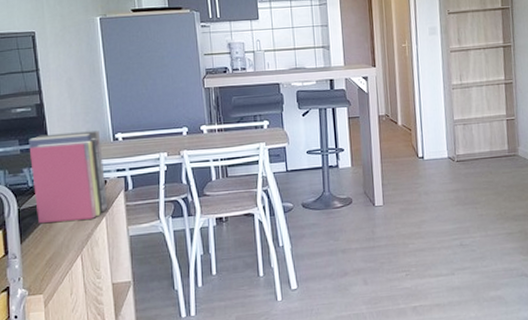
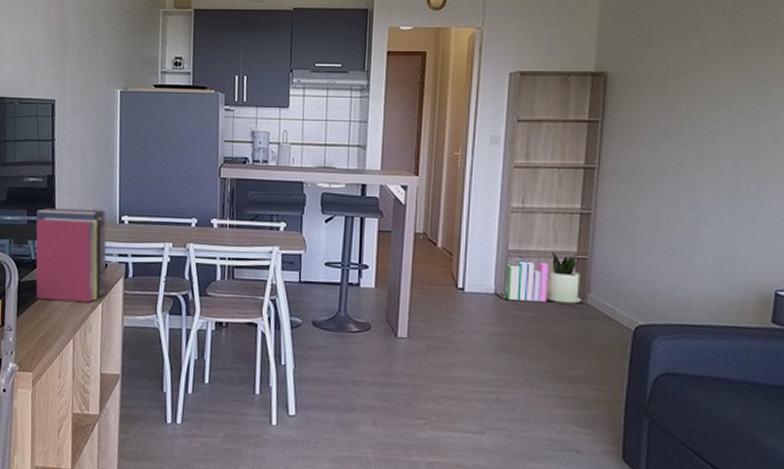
books: none [453,125,489,162] -> present [504,259,549,303]
planter: none [486,115,514,158] -> present [544,251,581,304]

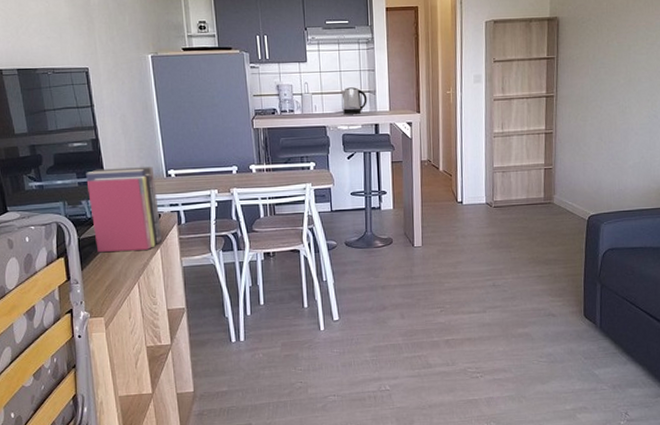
kettle: none [324,139,355,172] -> present [341,87,367,116]
books: present [504,259,549,303] -> none [492,173,525,208]
planter: present [544,251,581,304] -> none [523,165,549,205]

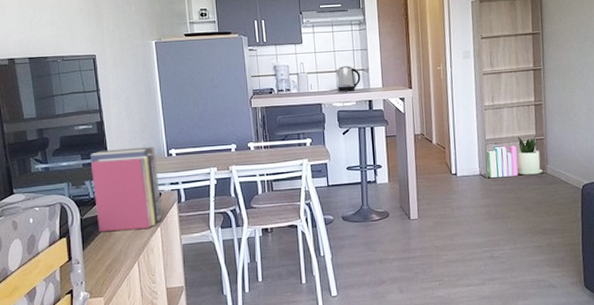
books: none [492,173,525,208] -> present [485,144,519,179]
planter: none [523,165,549,205] -> present [516,135,543,176]

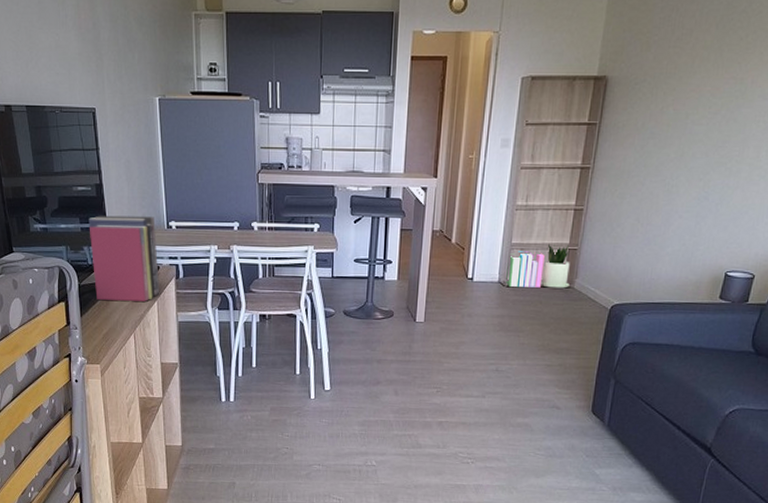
kettle: present [335,66,361,93] -> none [353,145,381,176]

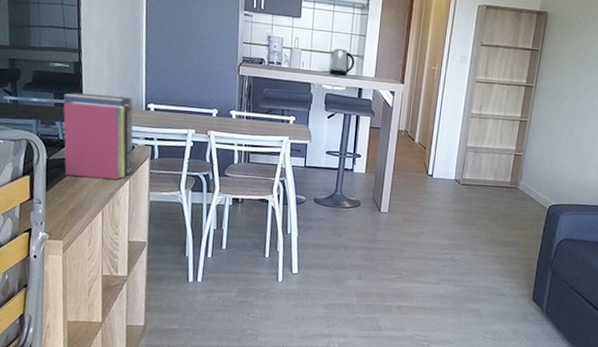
kettle: none [353,145,381,176] -> present [328,48,355,77]
books: present [506,251,545,289] -> none [461,153,495,187]
planter: present [539,244,571,289] -> none [490,149,517,189]

